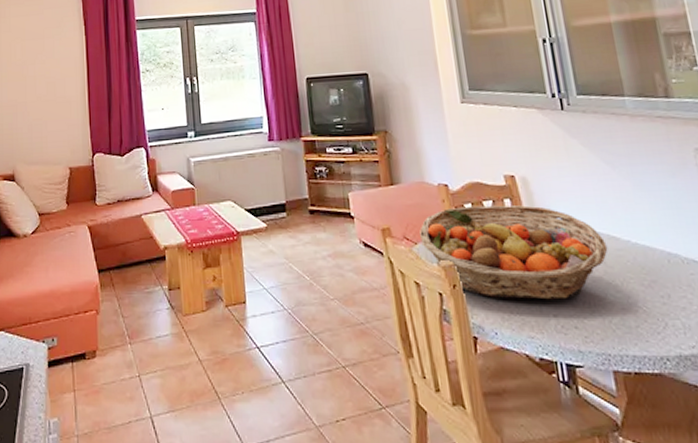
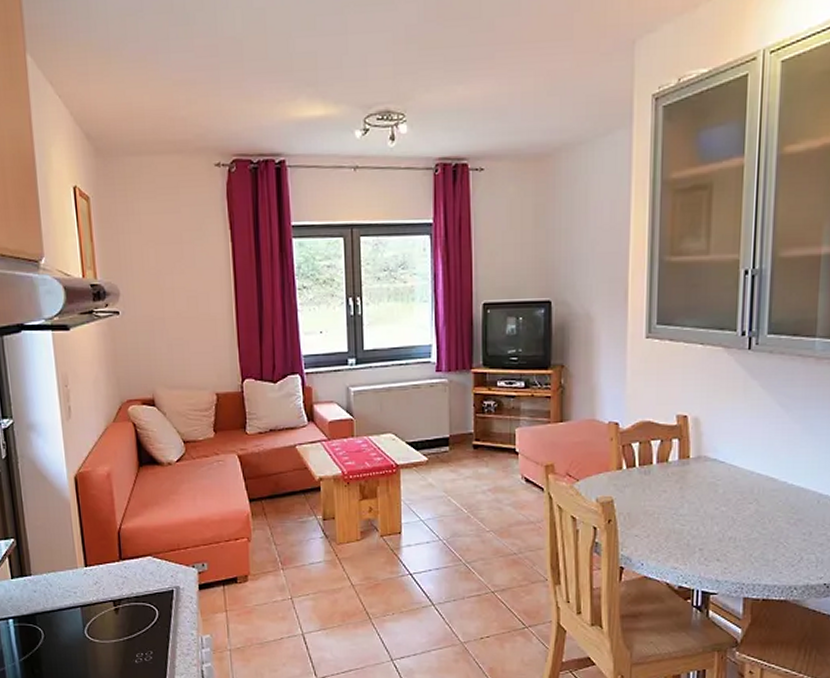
fruit basket: present [419,205,608,300] -> none [583,444,764,535]

